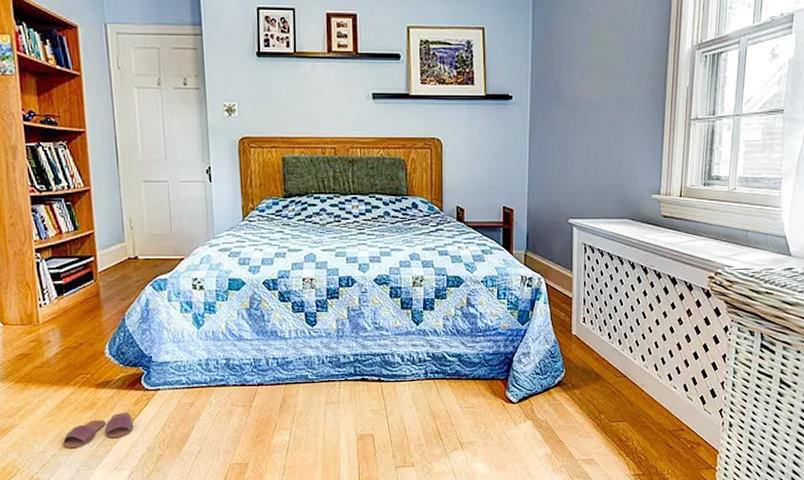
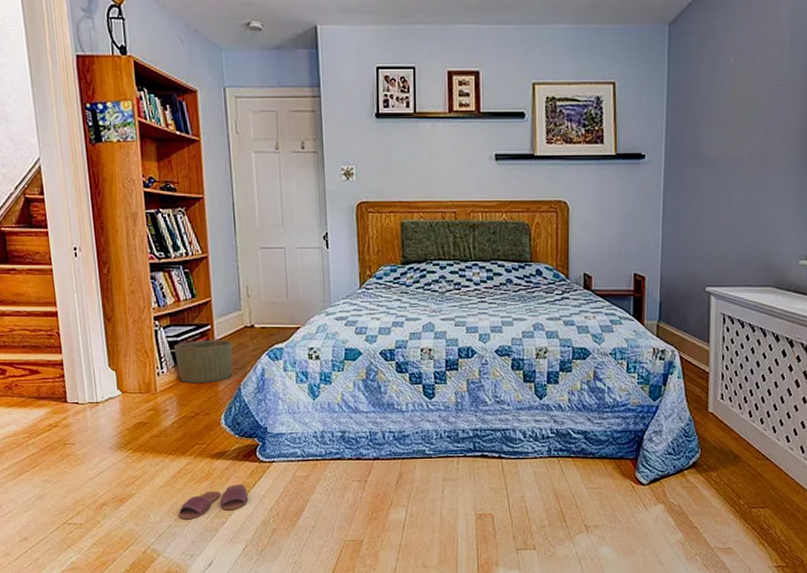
basket: none [56,270,117,315] -> present [174,338,233,384]

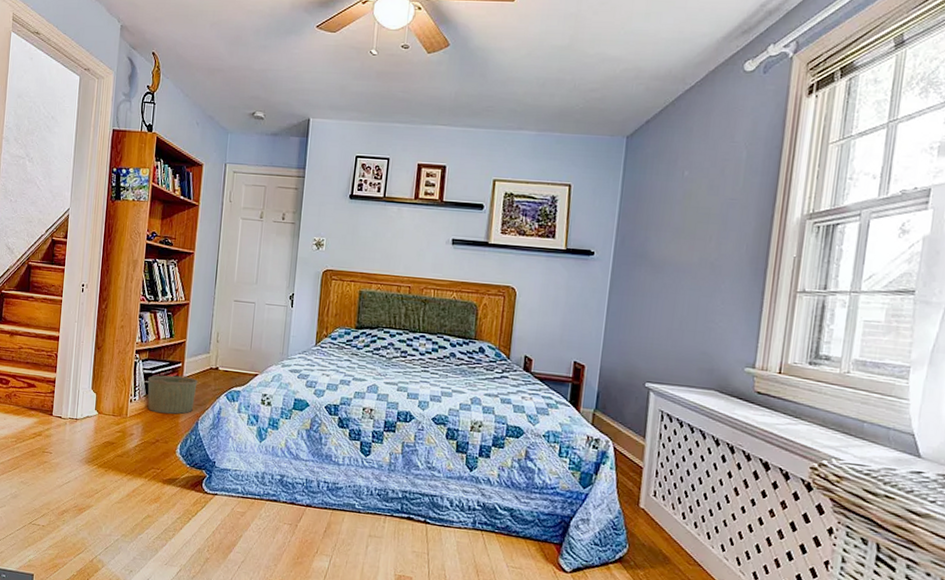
slippers: present [178,484,249,520] -> none [126,510,189,537]

